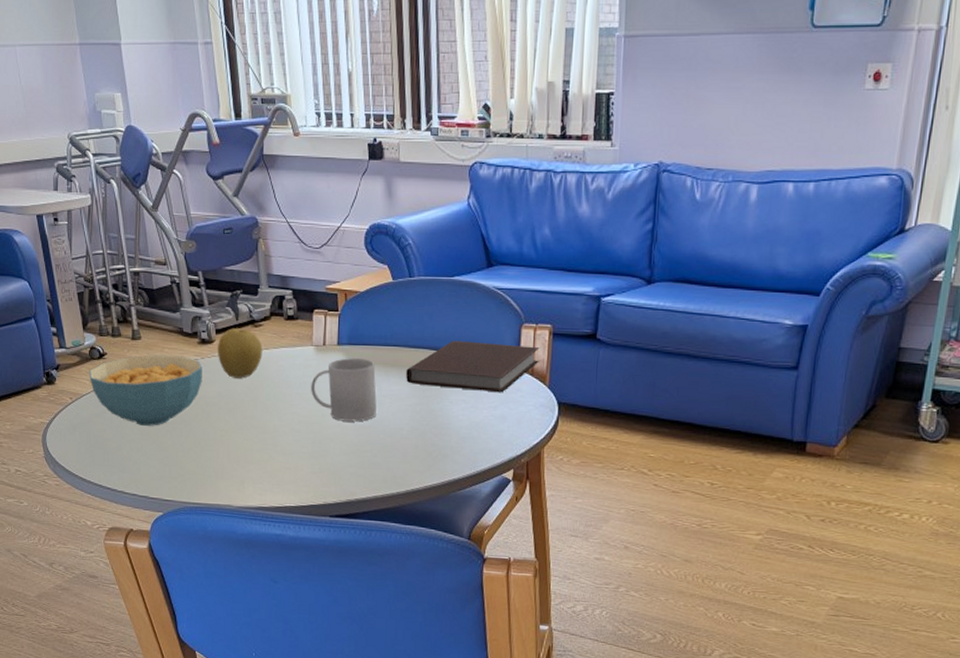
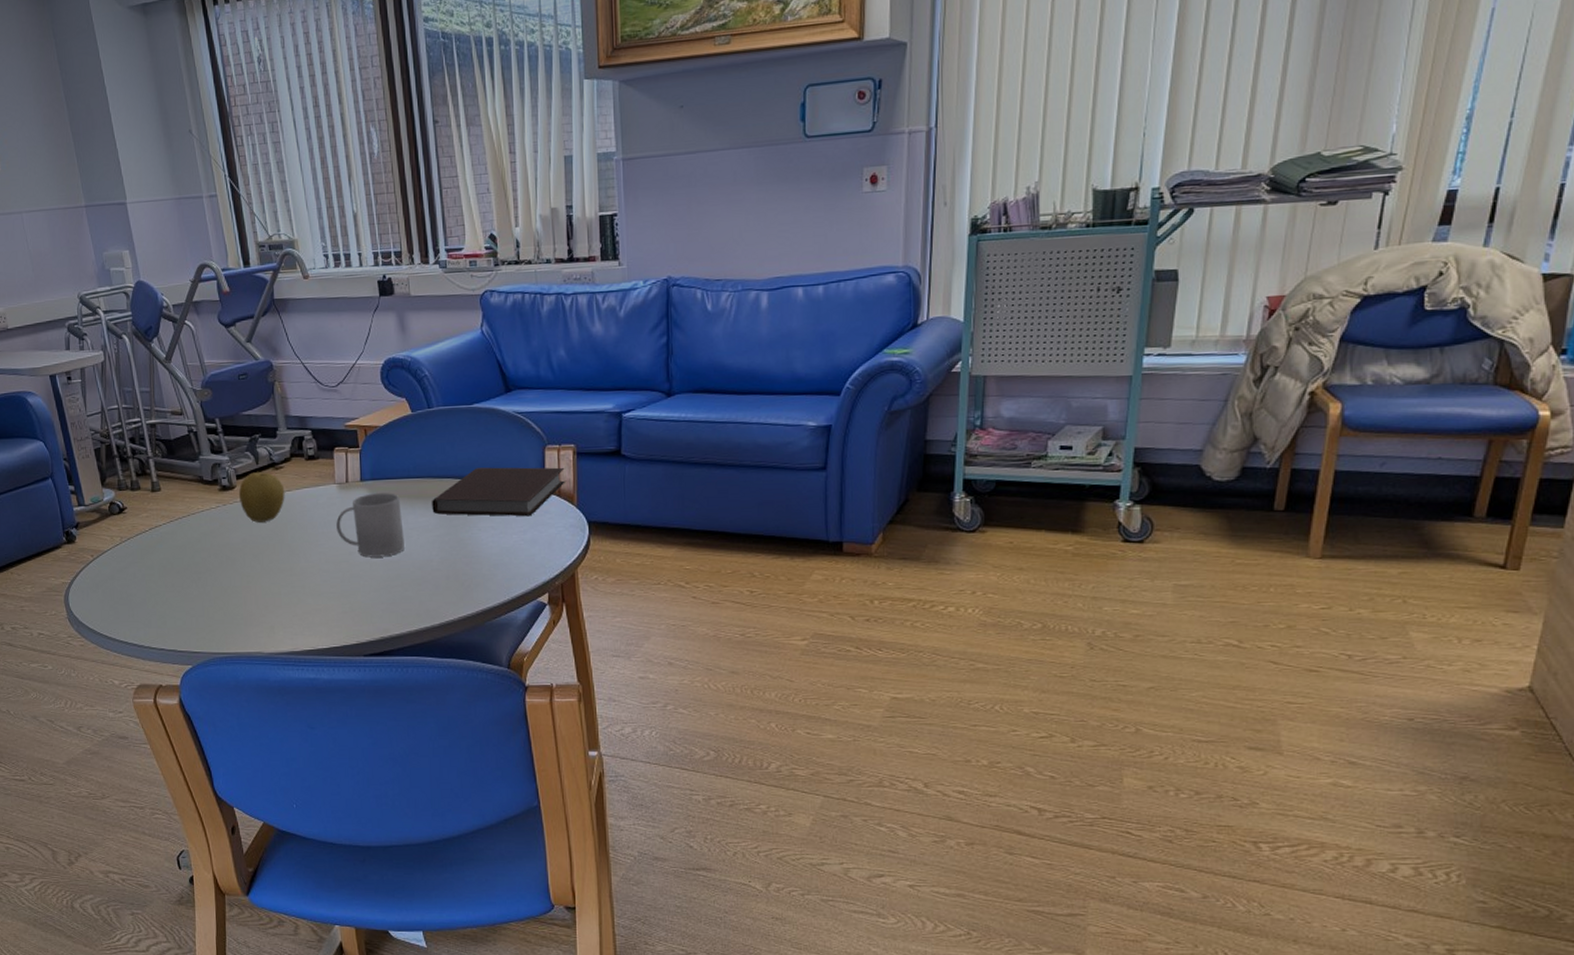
cereal bowl: present [89,355,202,426] -> none [109,504,225,578]

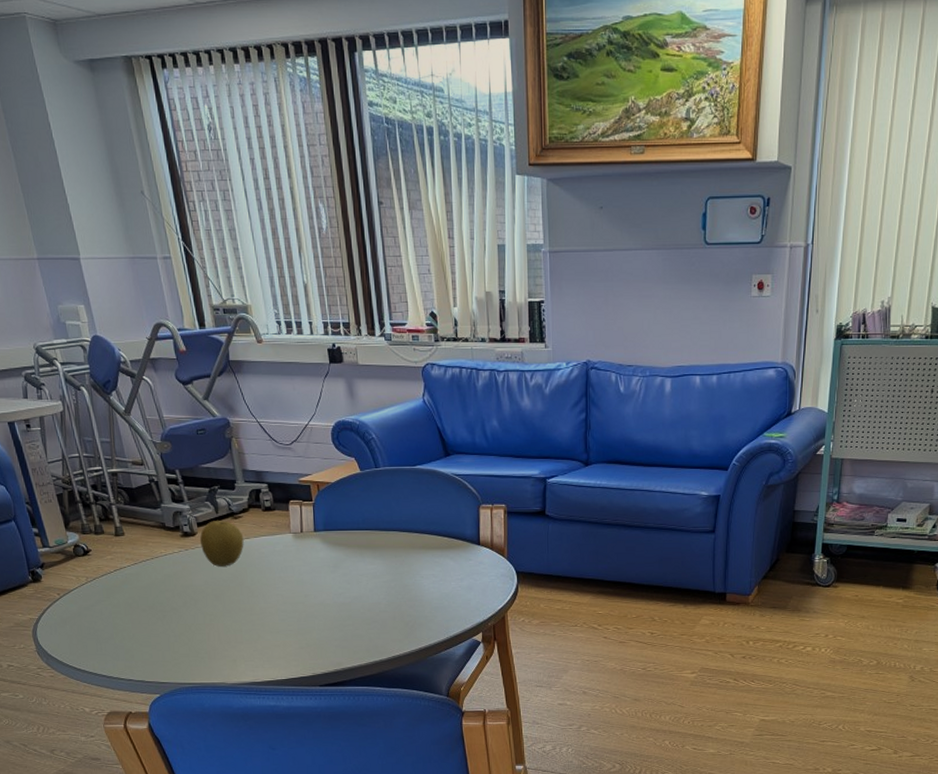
mug: present [336,493,404,558] -> none [292,542,355,600]
notebook: present [432,467,565,517] -> none [379,522,497,566]

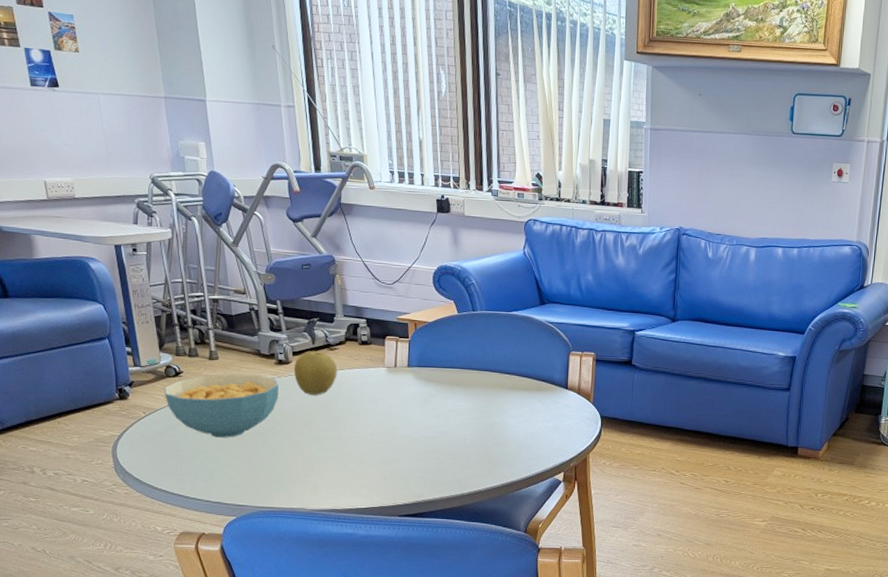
cereal bowl: none [75,549,188,615] -> present [164,373,279,438]

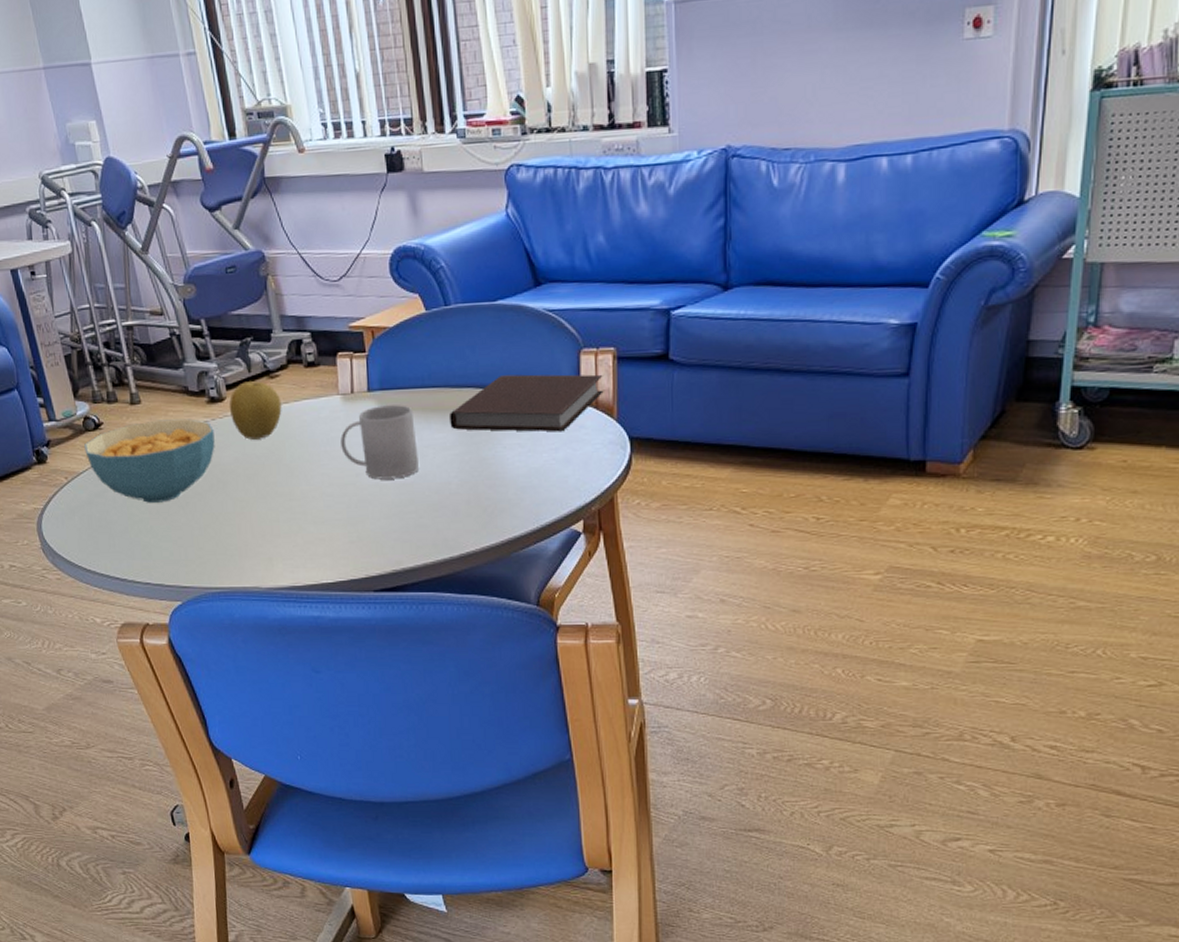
mug: none [383,378,443,433] -> present [340,405,419,480]
notebook: none [470,365,585,409] -> present [450,374,604,432]

